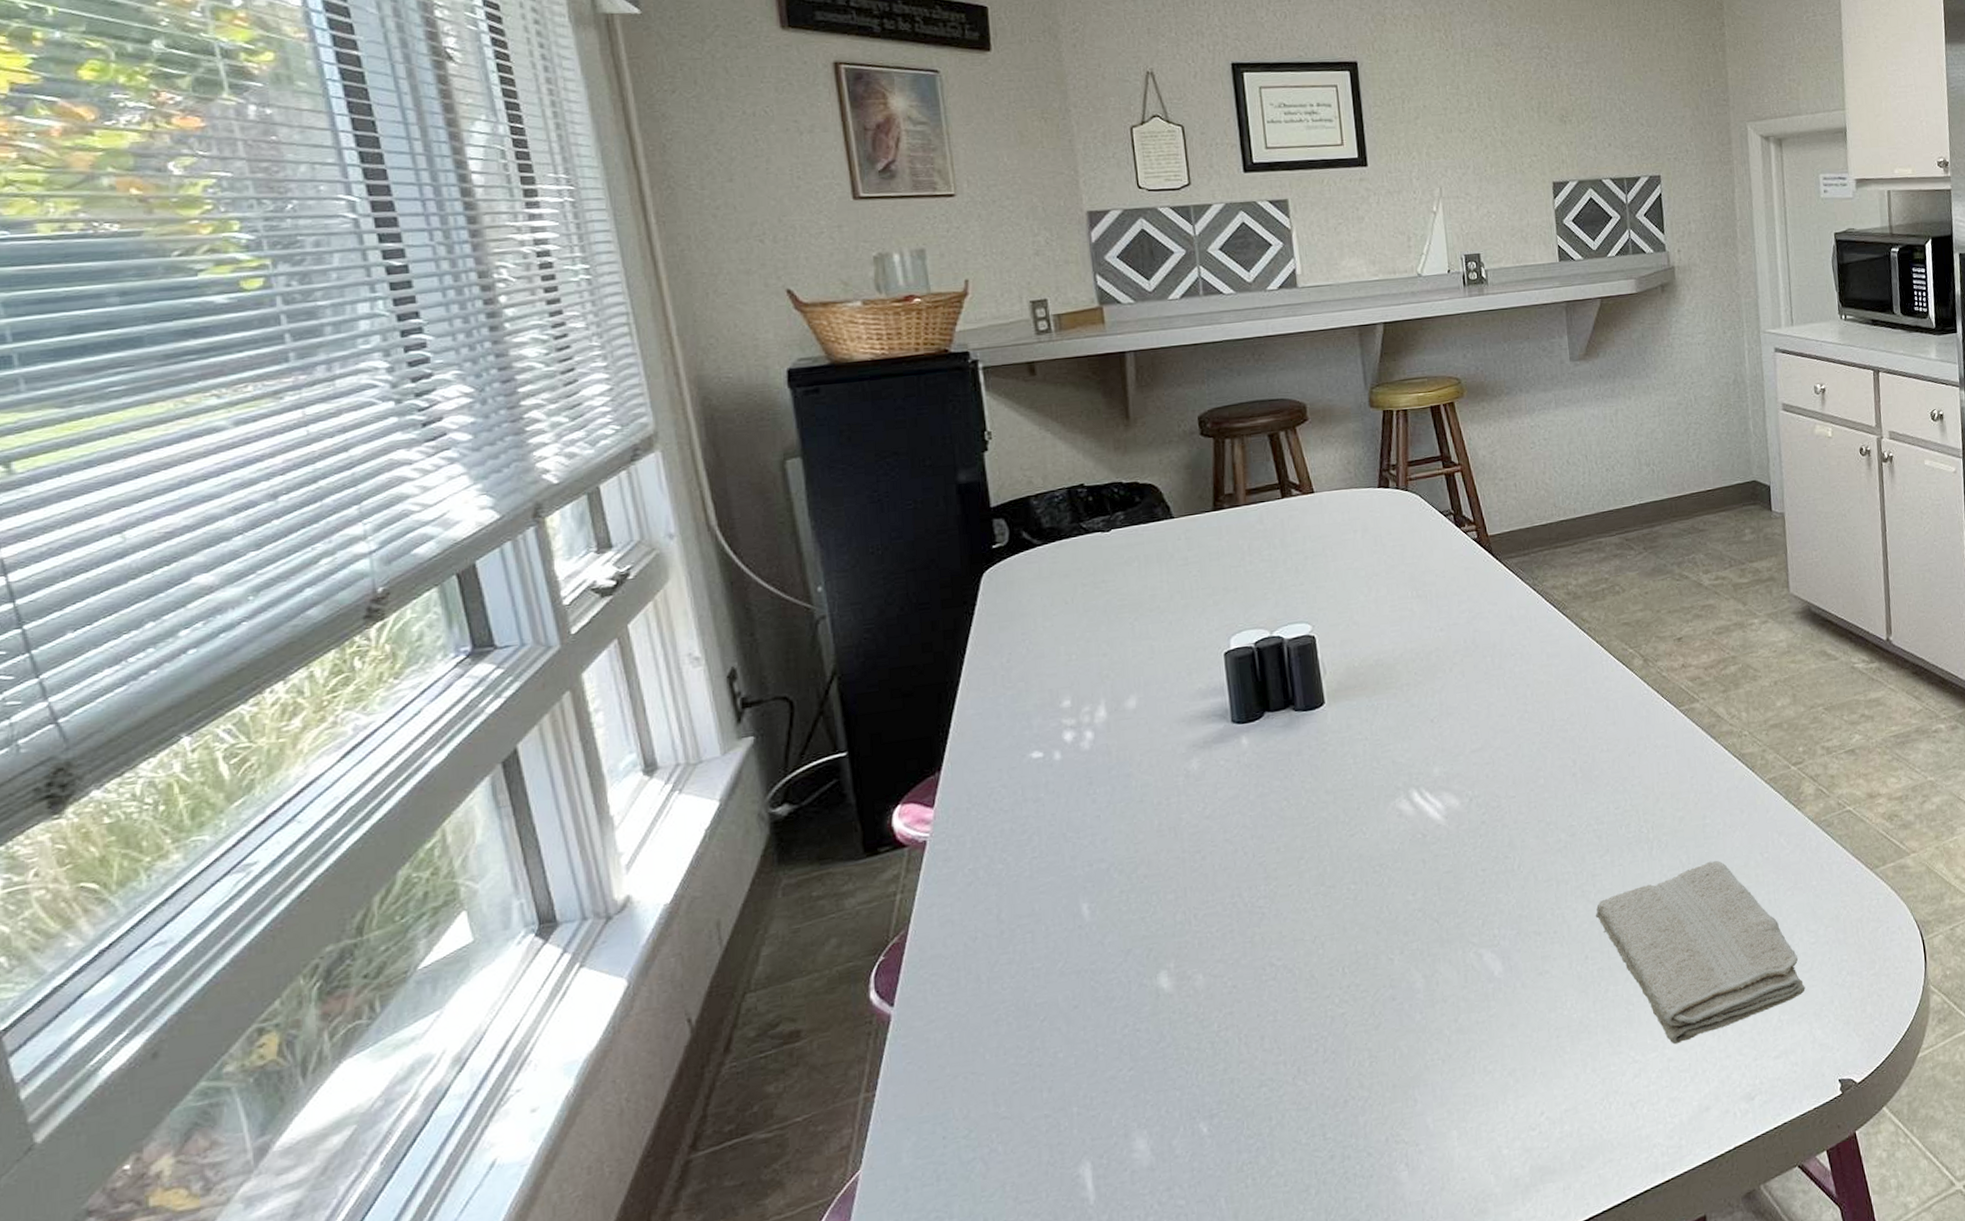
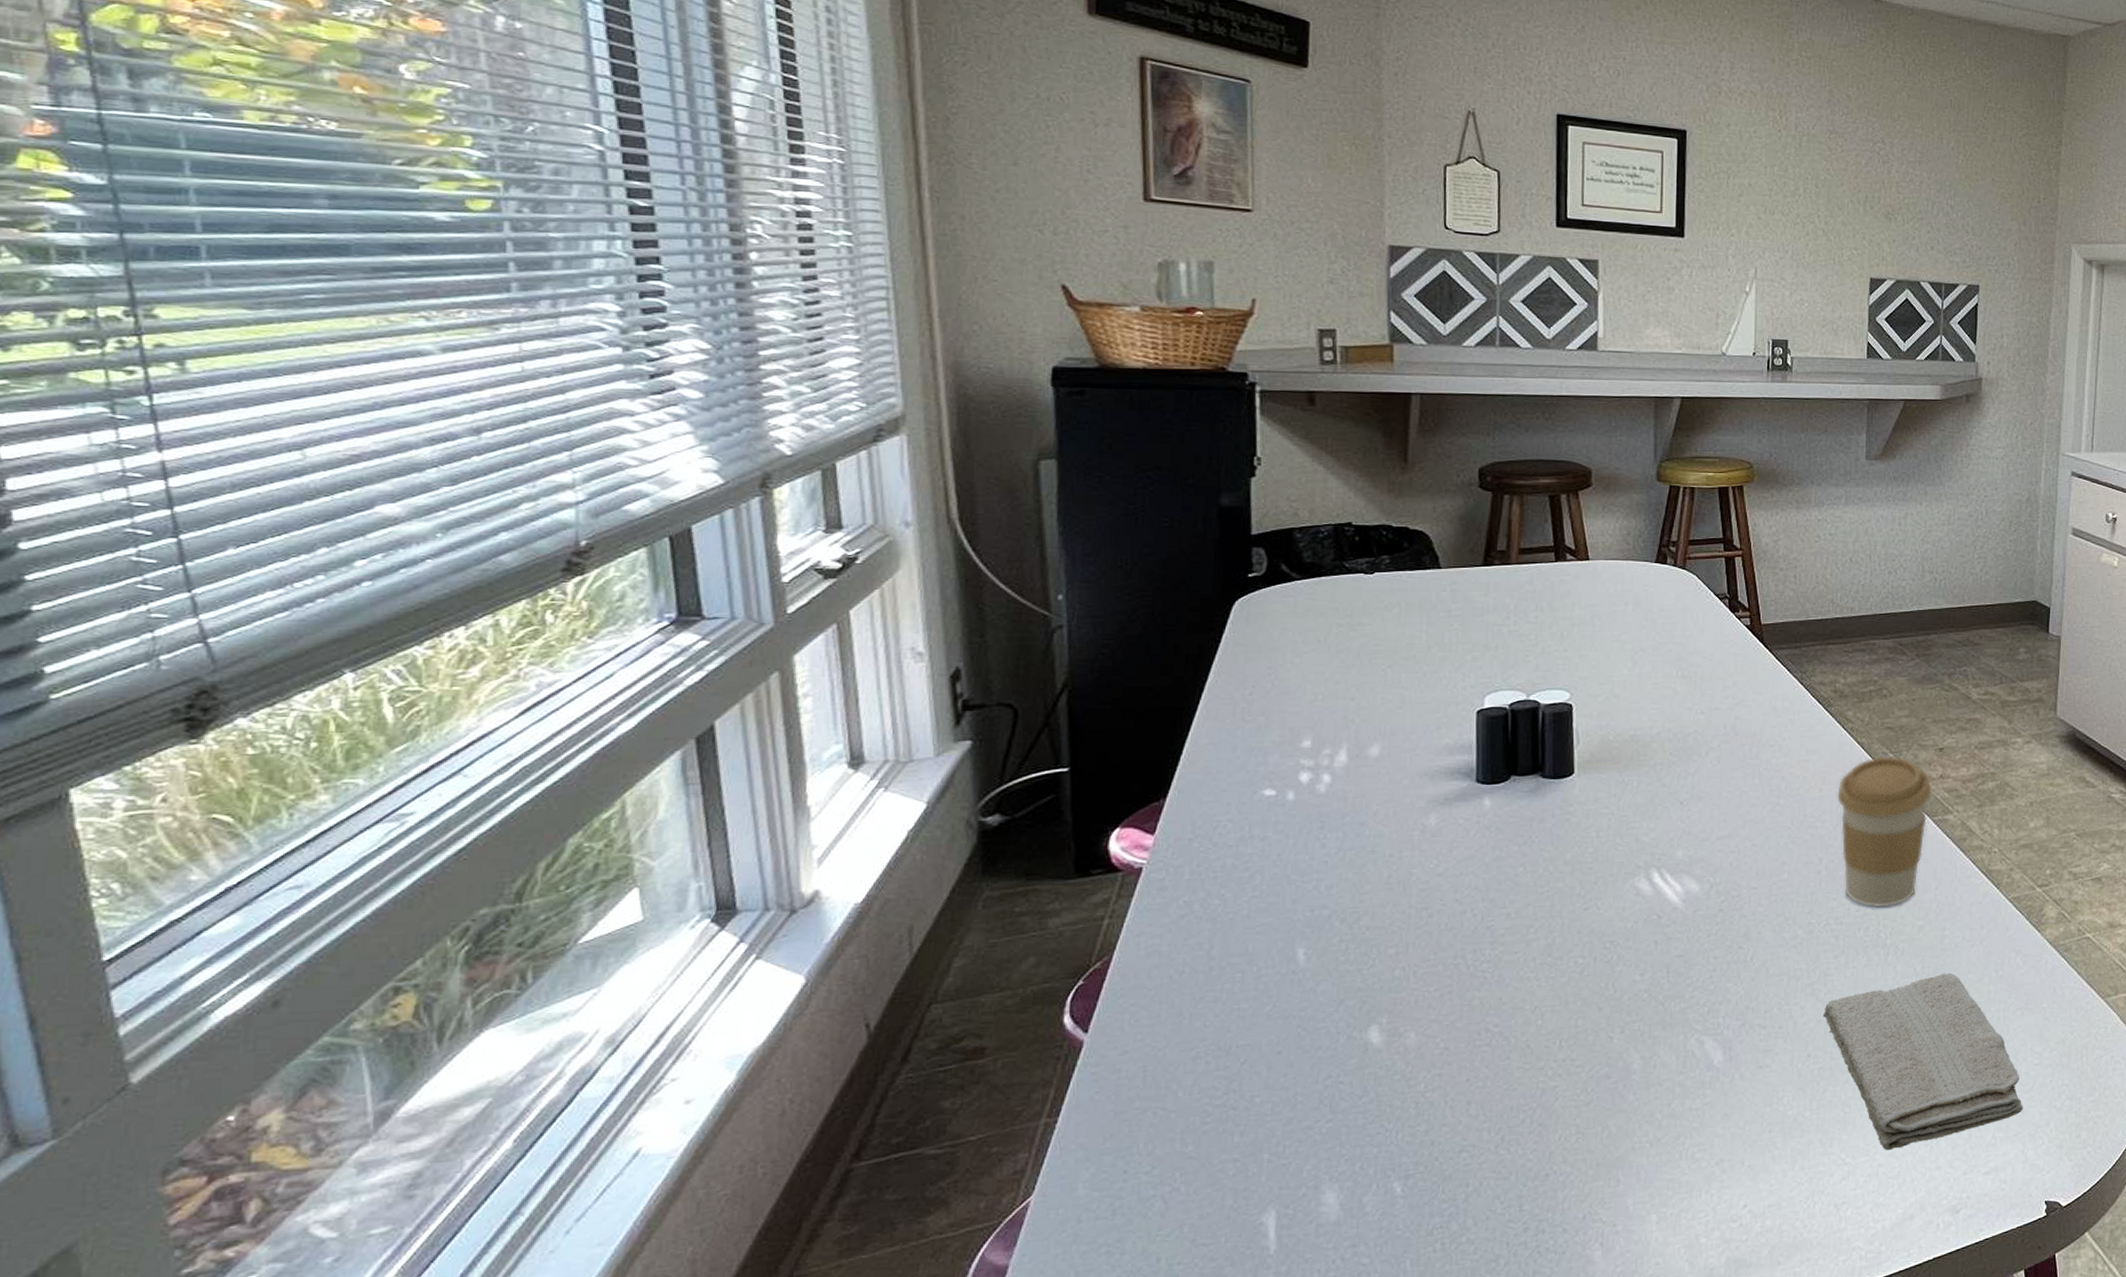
coffee cup: none [1582,651,1676,804] -> present [1837,756,1932,908]

